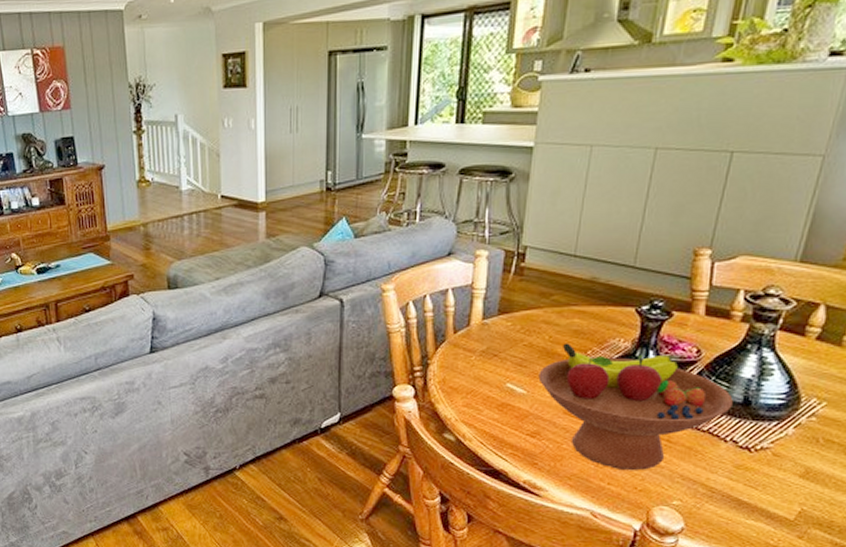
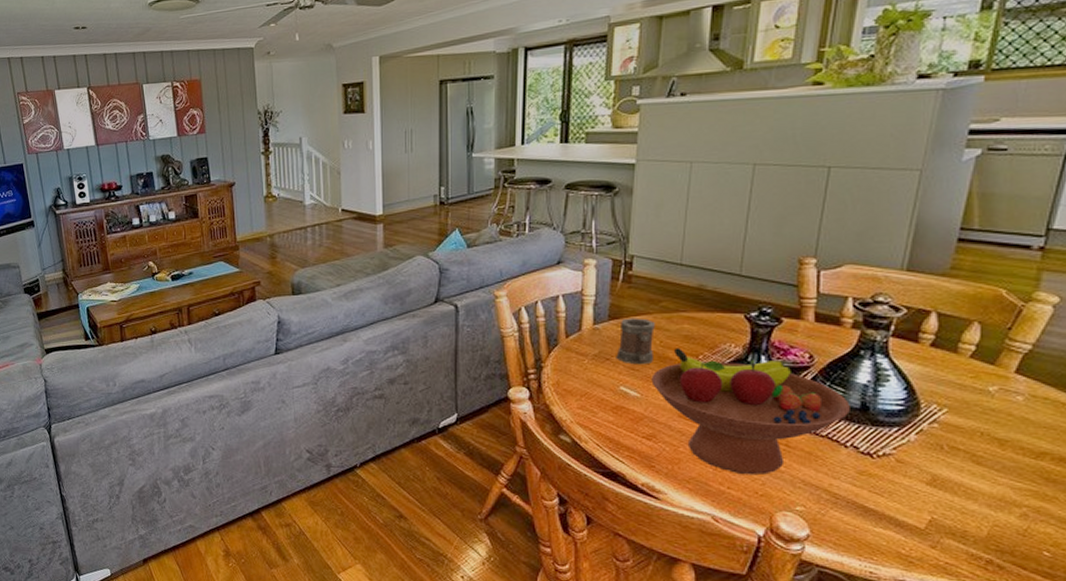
mug: none [504,312,545,361] -> present [616,318,655,365]

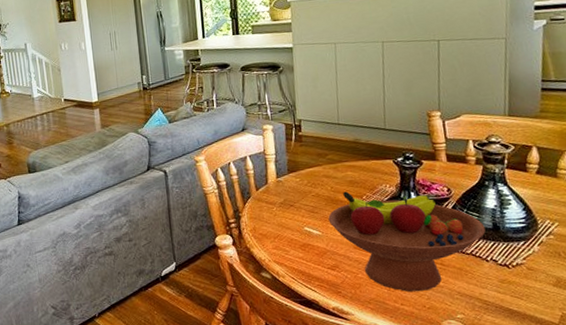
mug: present [616,318,655,365] -> none [298,169,328,208]

